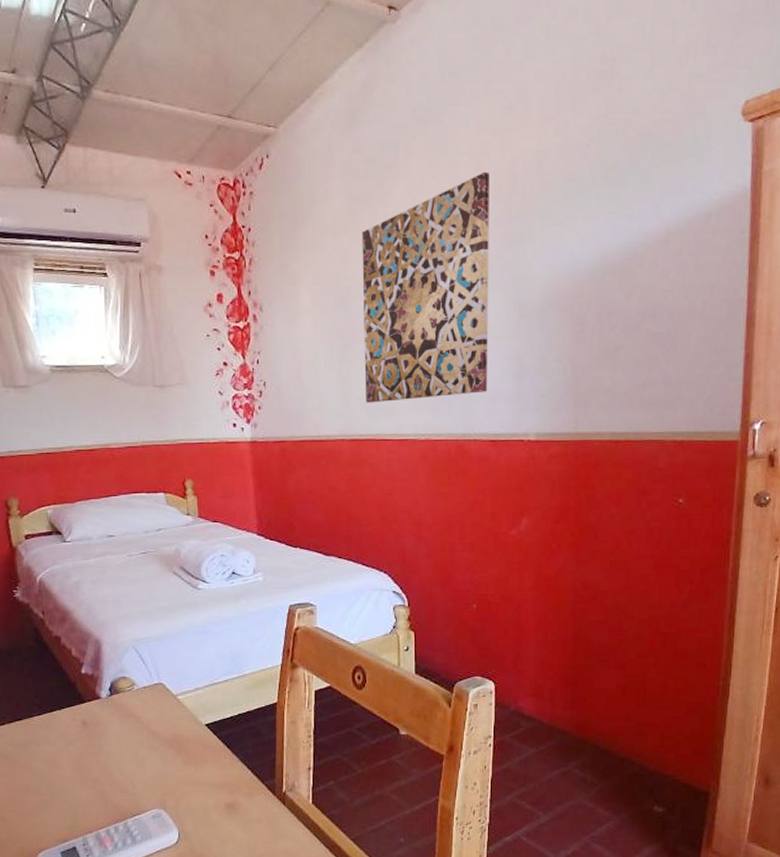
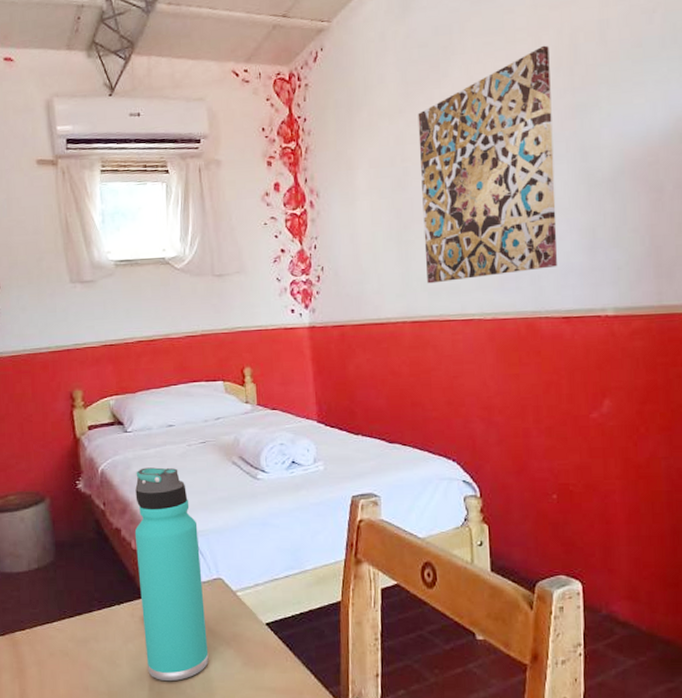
thermos bottle: none [75,577,150,781] -> present [134,467,209,682]

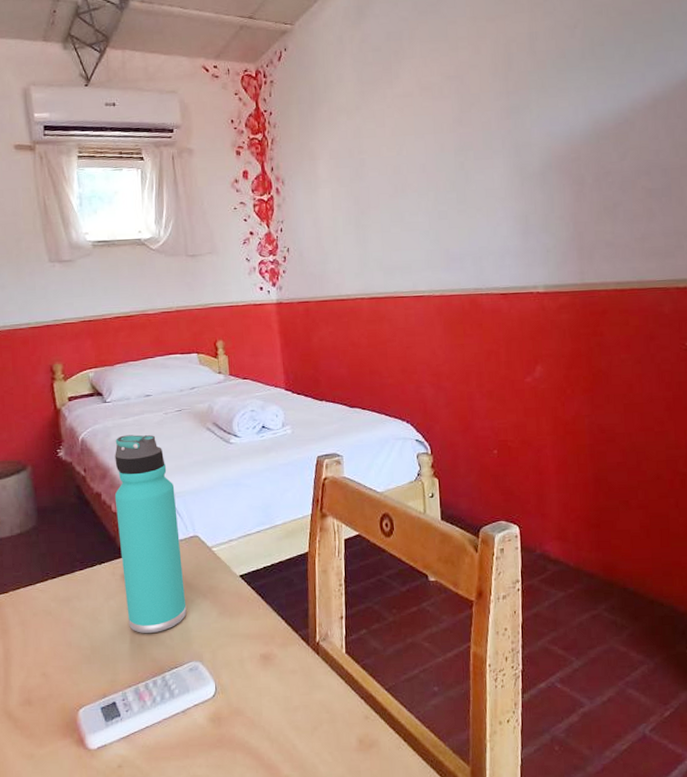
wall art: present [418,45,557,284] -> none [372,53,495,264]

